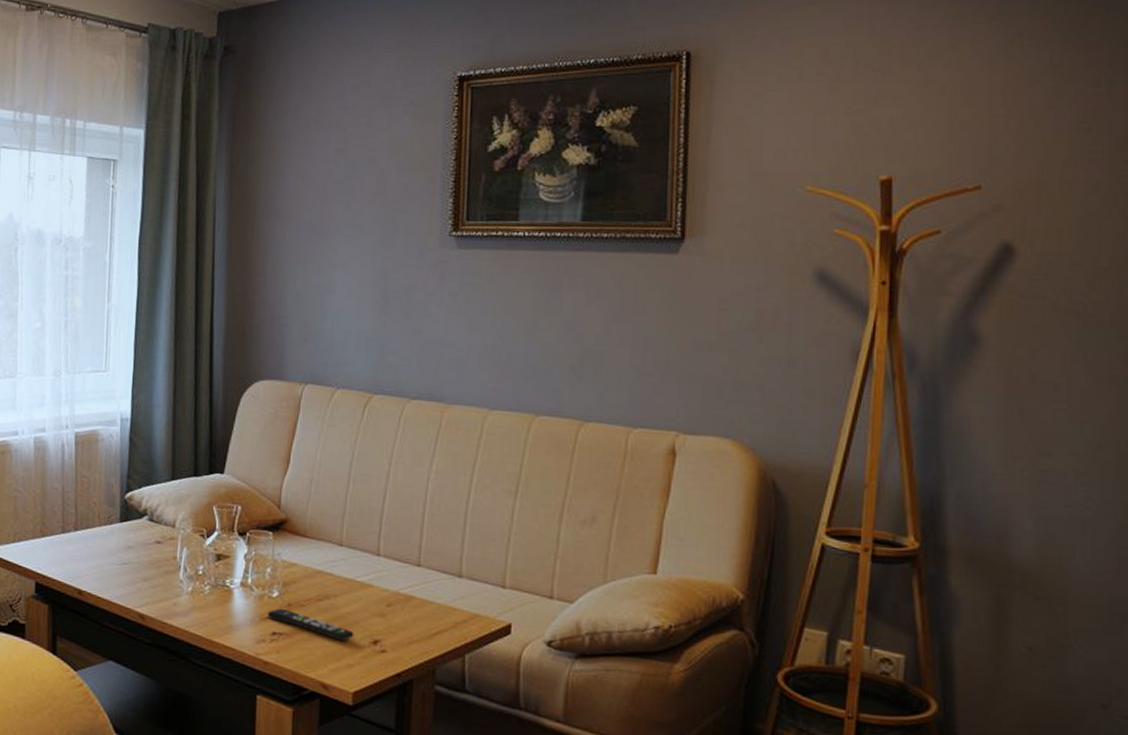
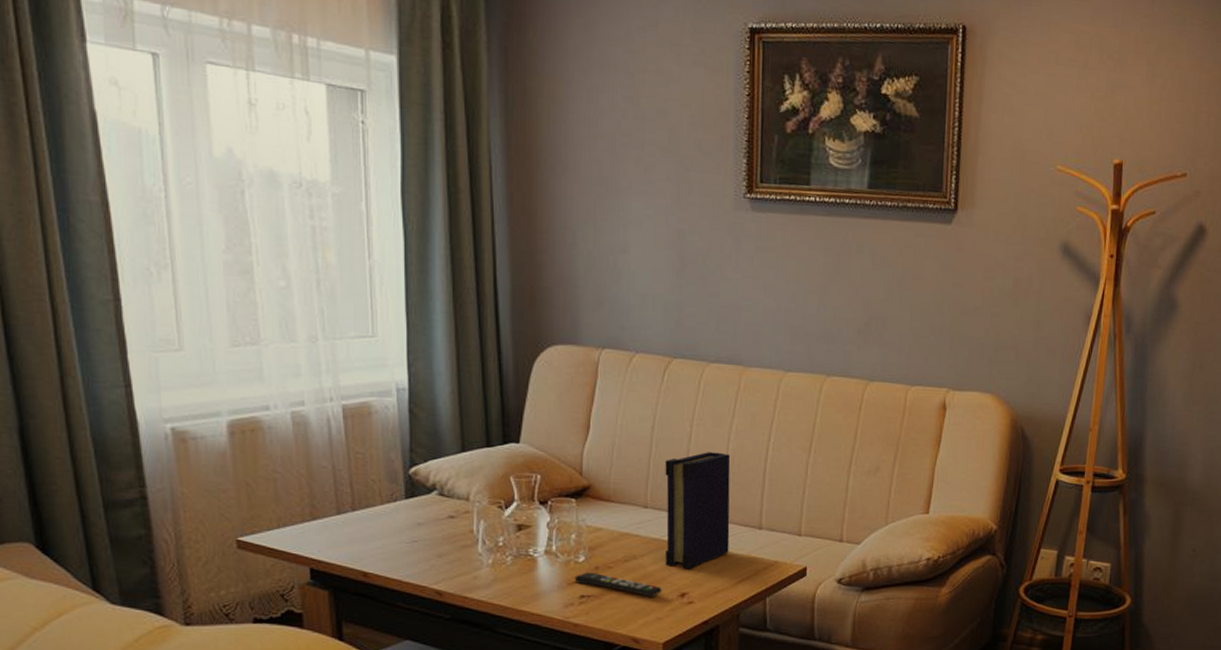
book: none [359,491,430,615] -> present [665,452,731,569]

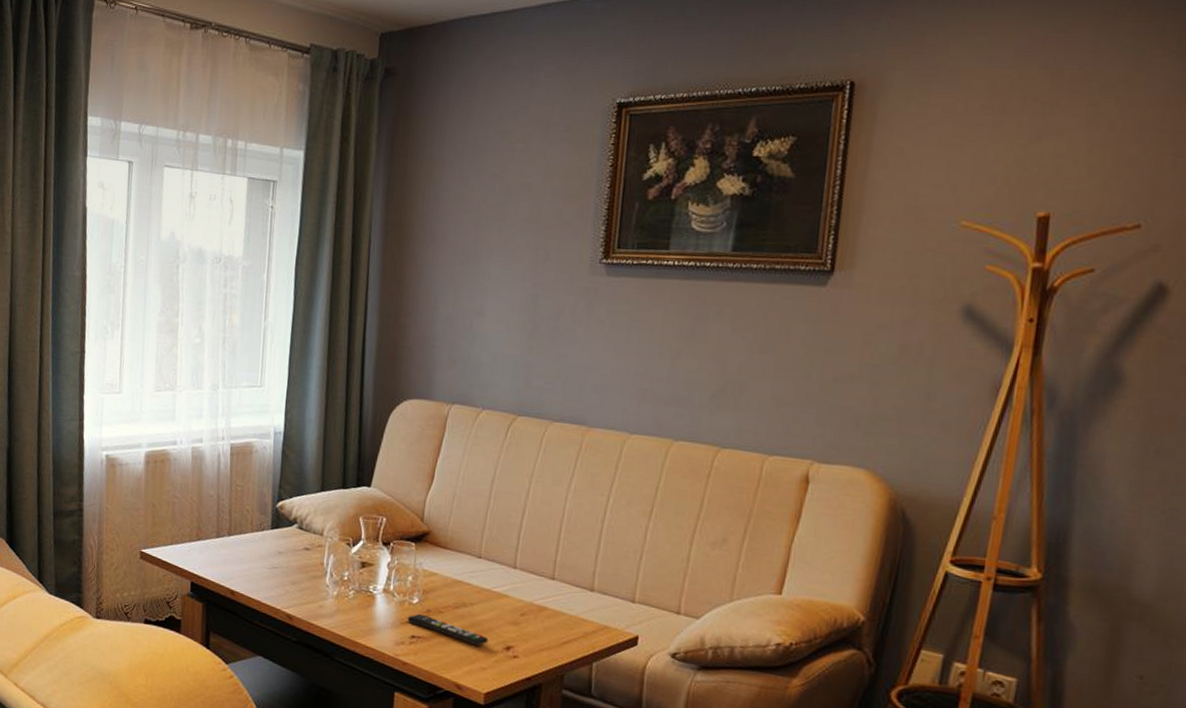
book: present [665,452,731,569] -> none [494,508,567,624]

